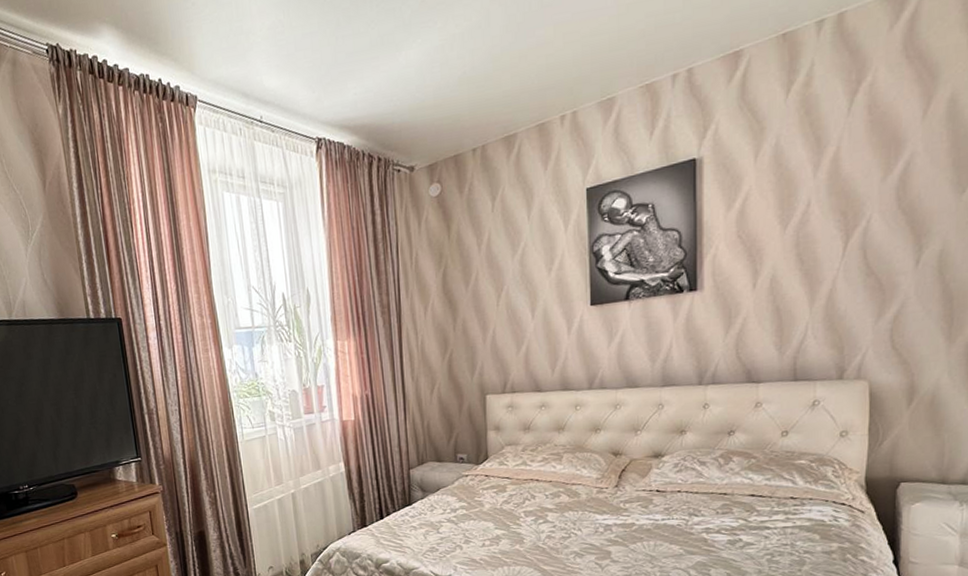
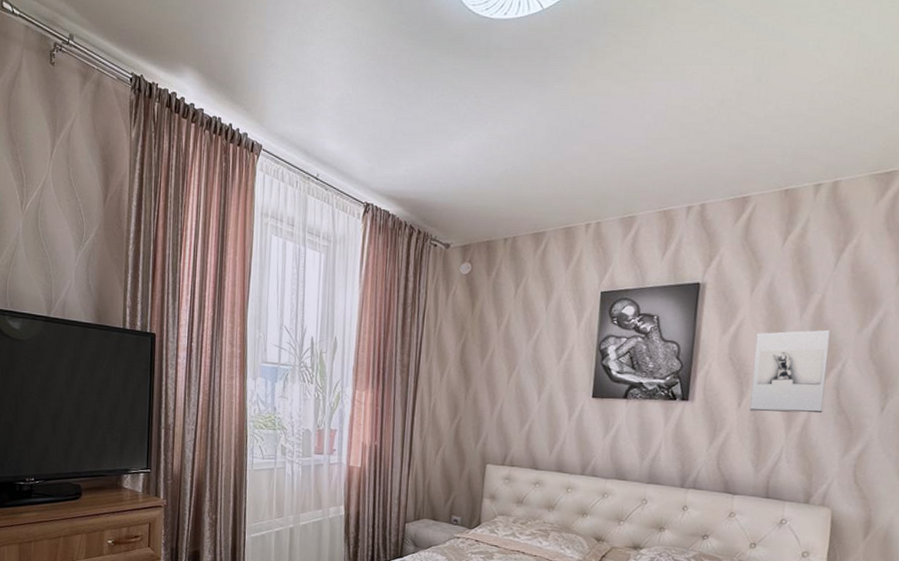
wall sculpture: none [765,184,851,290] -> present [749,329,832,413]

